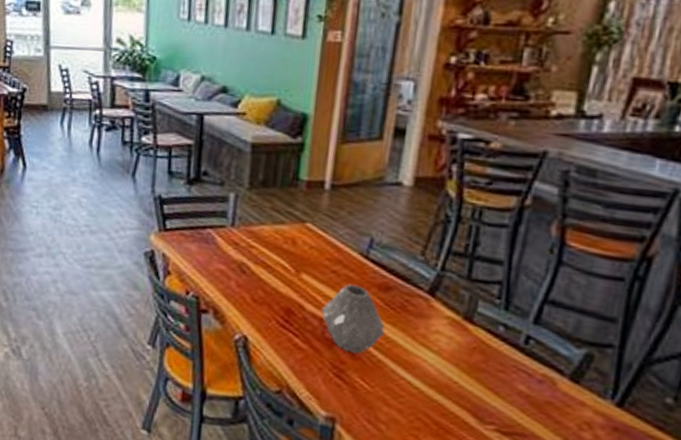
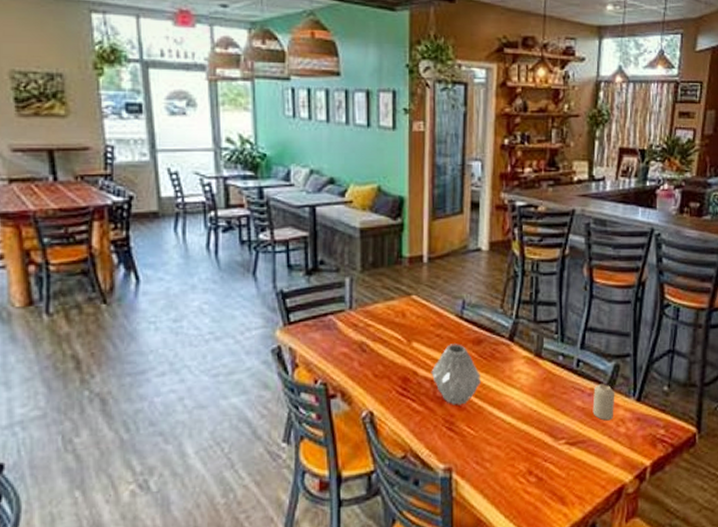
candle: none [542,372,582,420] -> present [592,384,615,421]

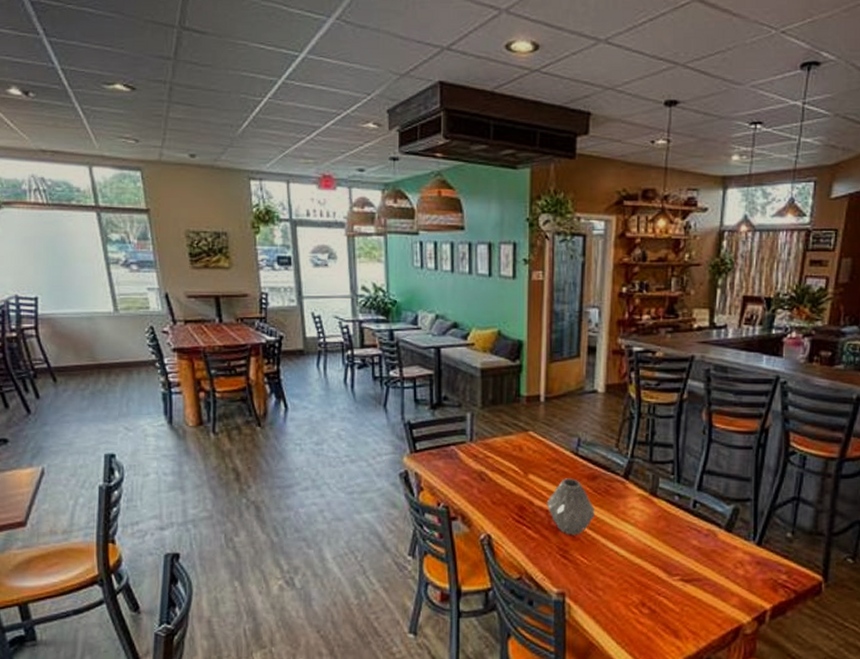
candle: present [592,384,615,421] -> none [709,526,734,562]

